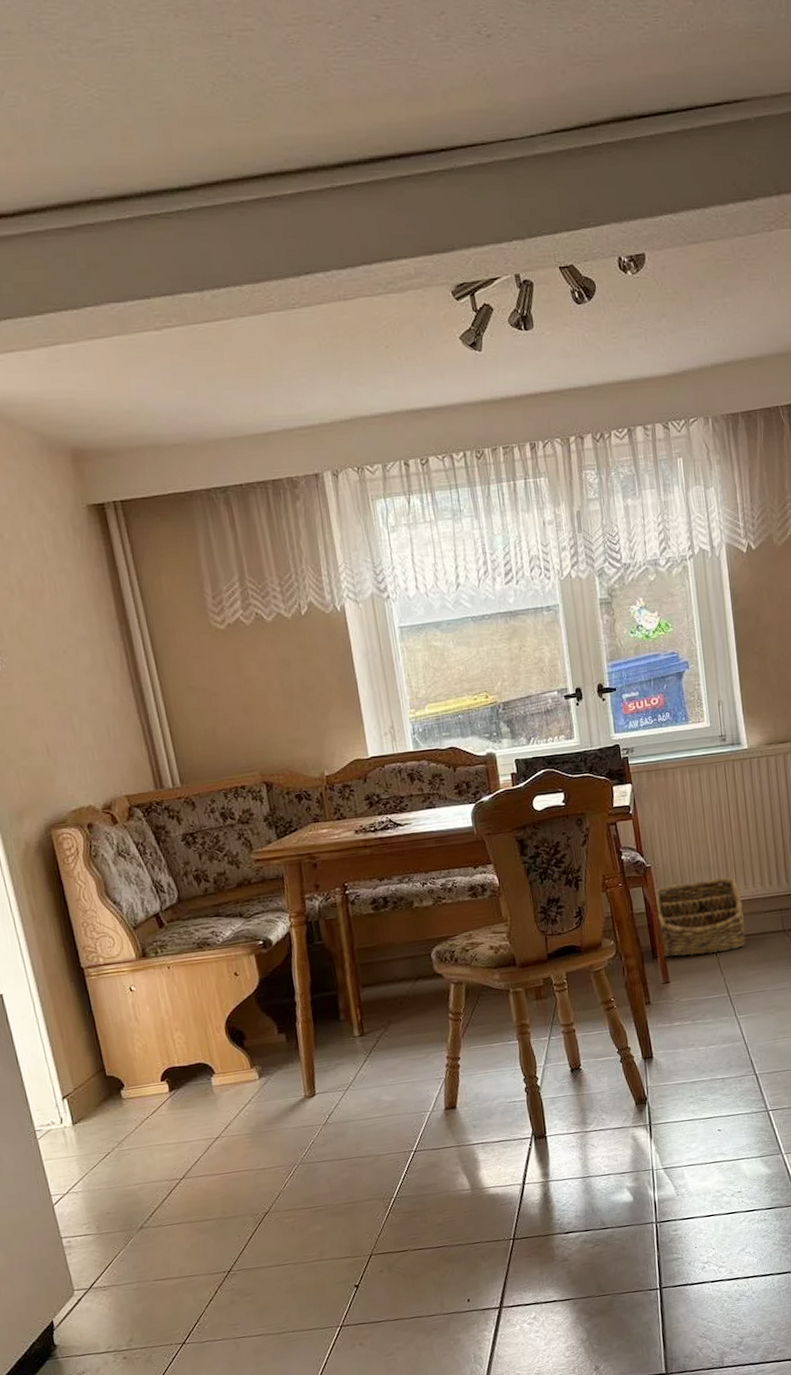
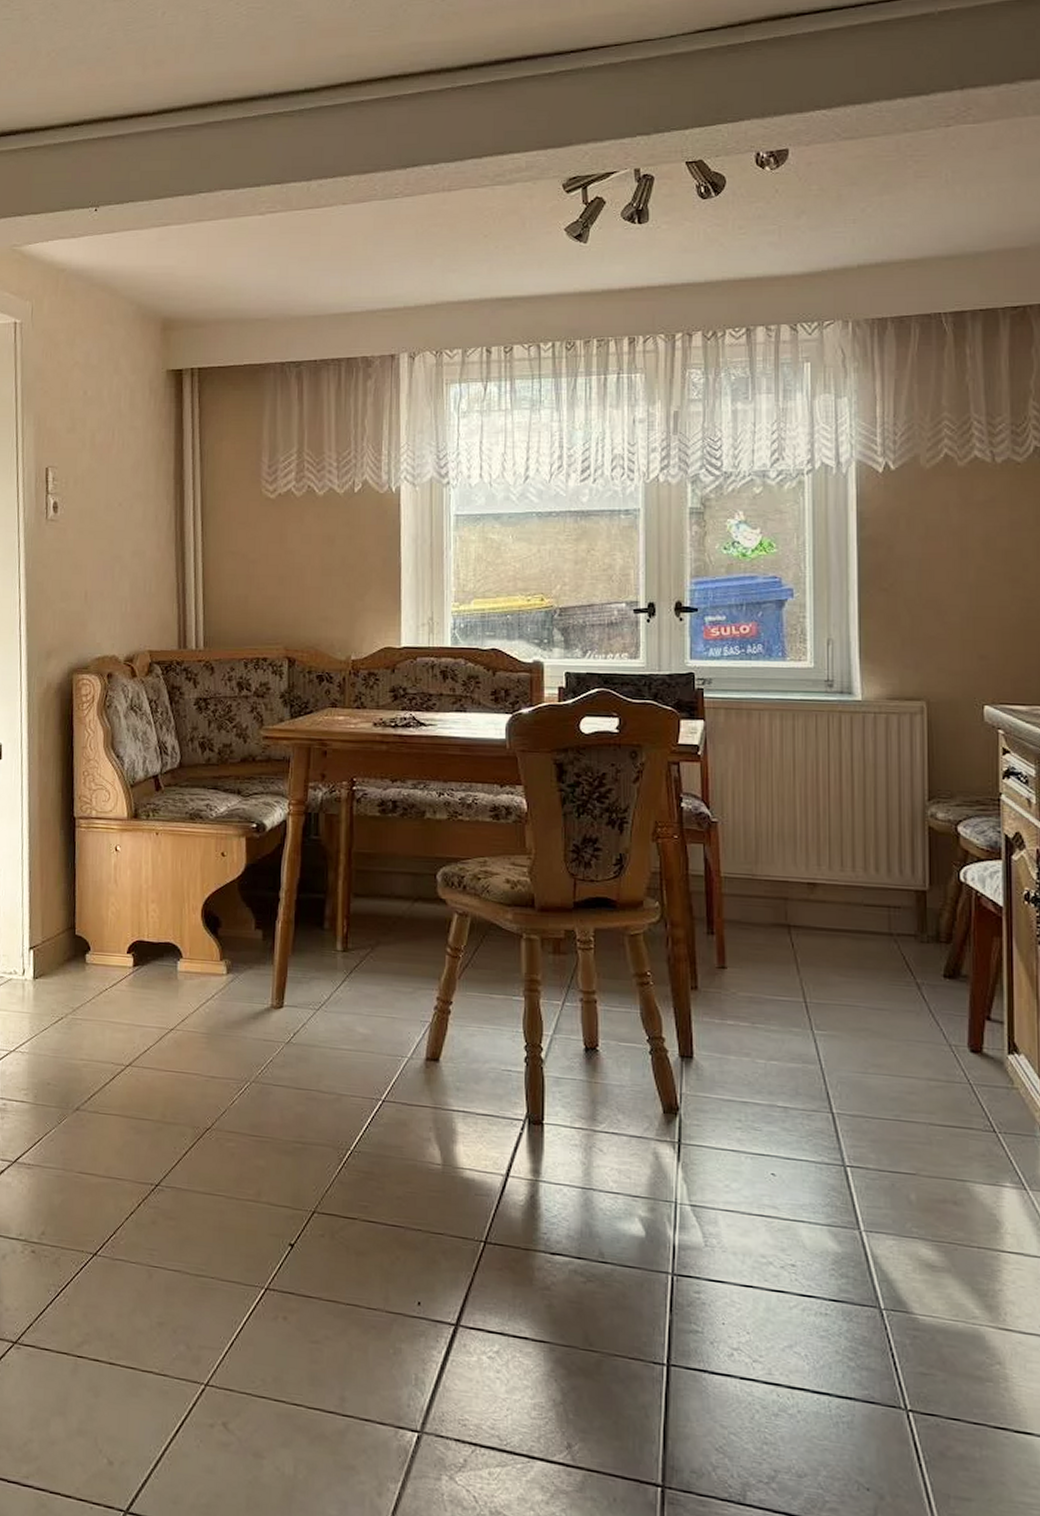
basket: present [654,877,746,957] -> none [718,848,835,945]

